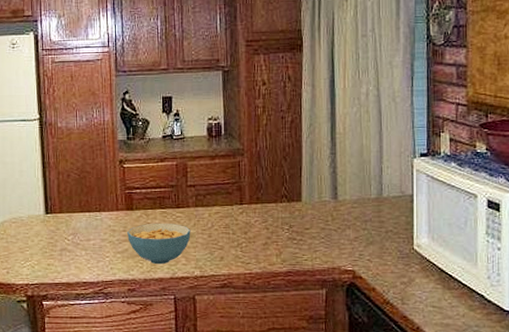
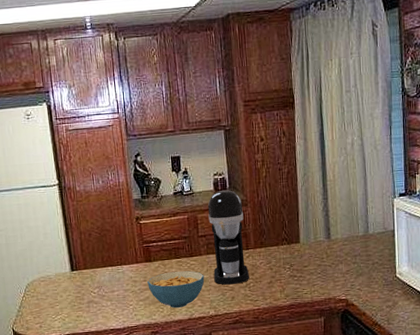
coffee maker: none [199,137,243,243] -> present [207,190,250,285]

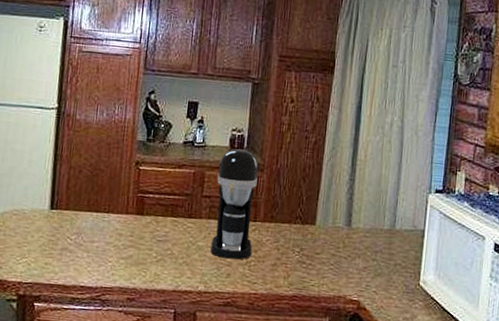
cereal bowl: present [147,271,205,308] -> none [133,231,200,276]

